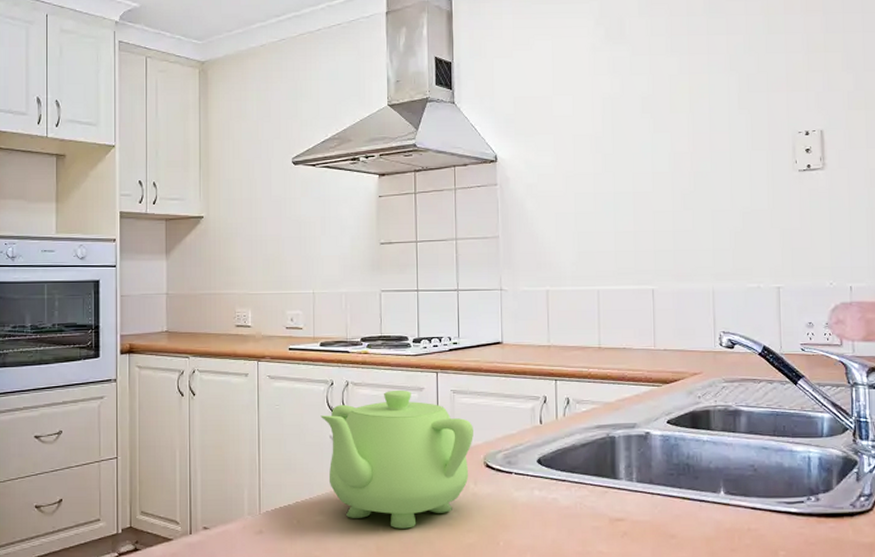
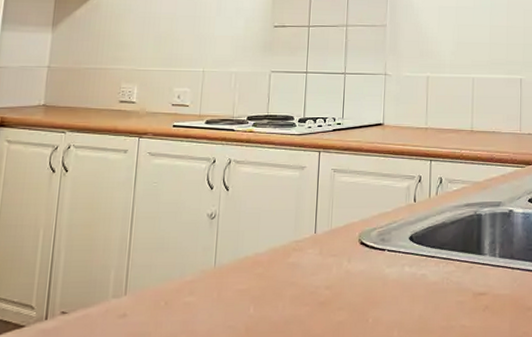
teapot: present [320,389,473,529] -> none [199,168,351,308]

